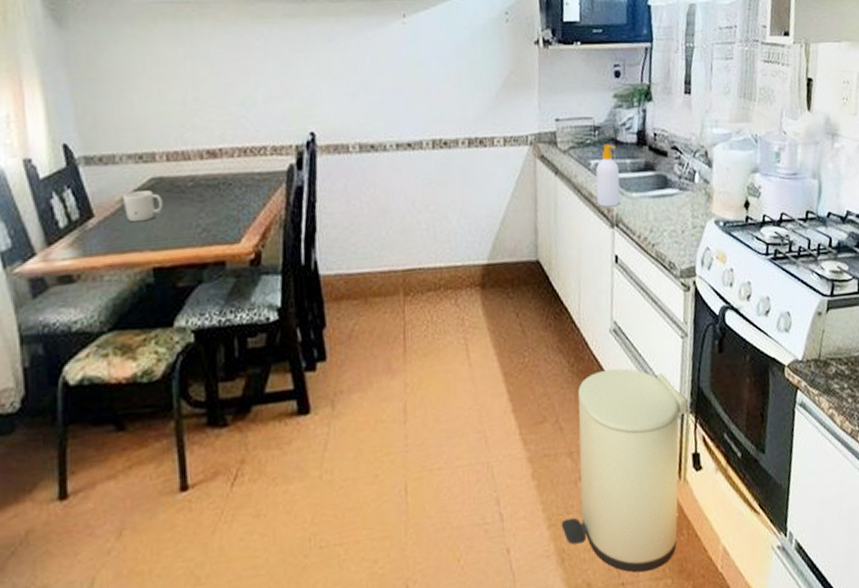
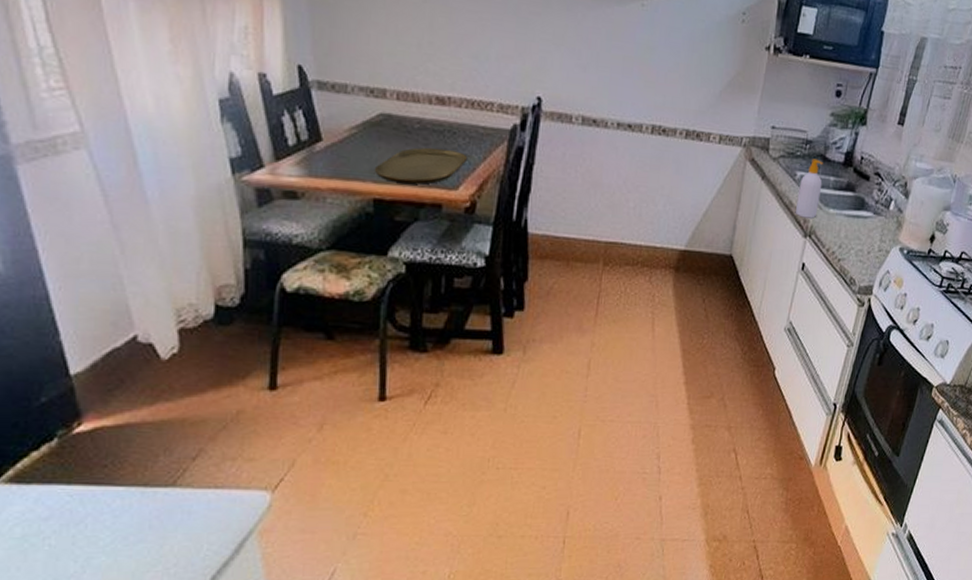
mug: present [122,190,163,223] -> none [350,123,389,154]
placemat: none [150,202,247,247] -> present [374,147,468,185]
pedal bin: present [561,368,688,573] -> none [710,362,841,534]

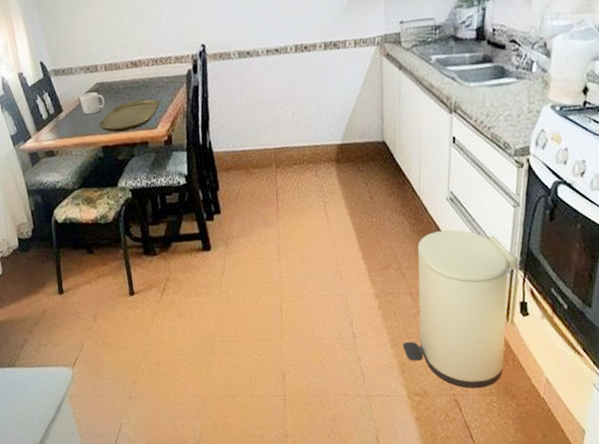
mug: none [350,123,389,154] -> present [79,92,105,115]
pedal bin: none [710,362,841,534] -> present [402,229,517,388]
soap bottle: present [795,158,823,219] -> none [436,40,459,96]

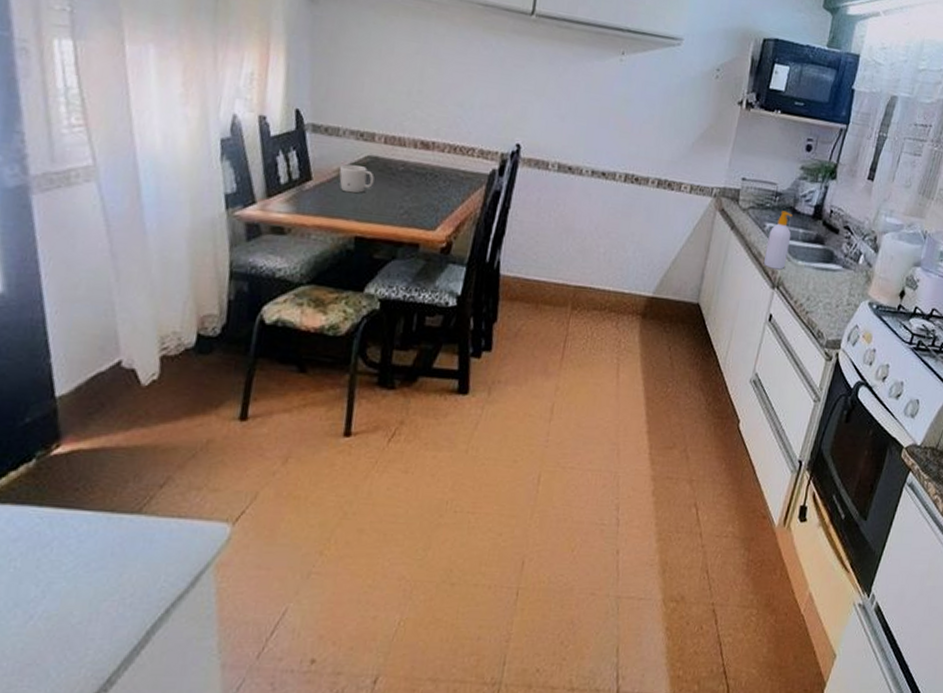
placemat: present [98,99,160,132] -> none [357,189,447,224]
pedal bin: present [402,229,517,388] -> none [669,414,807,598]
soap bottle: none [436,40,459,96] -> present [763,210,792,270]

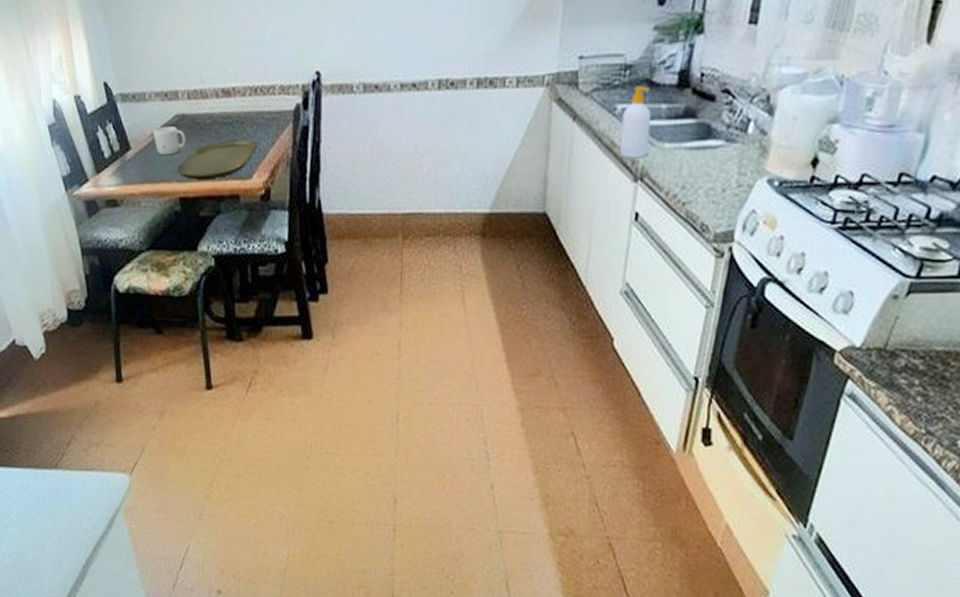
placemat: none [357,189,447,224] -> present [176,139,258,179]

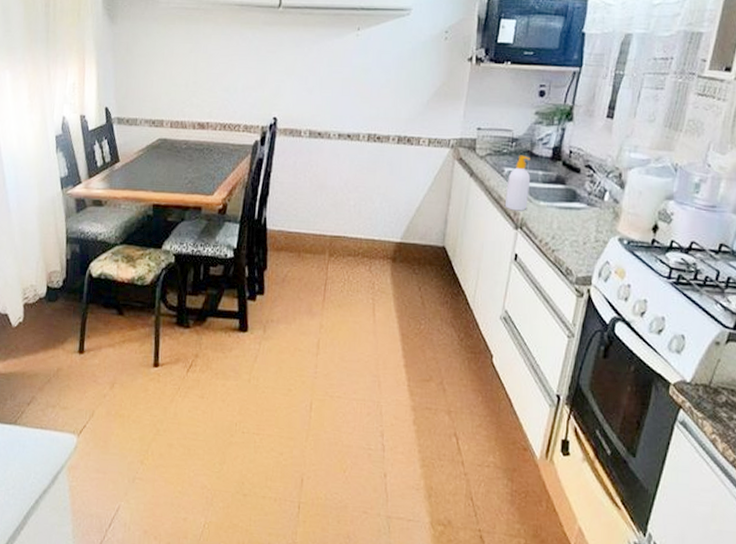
mug: present [152,126,186,156] -> none [138,147,165,170]
placemat: present [176,139,258,179] -> none [153,162,221,192]

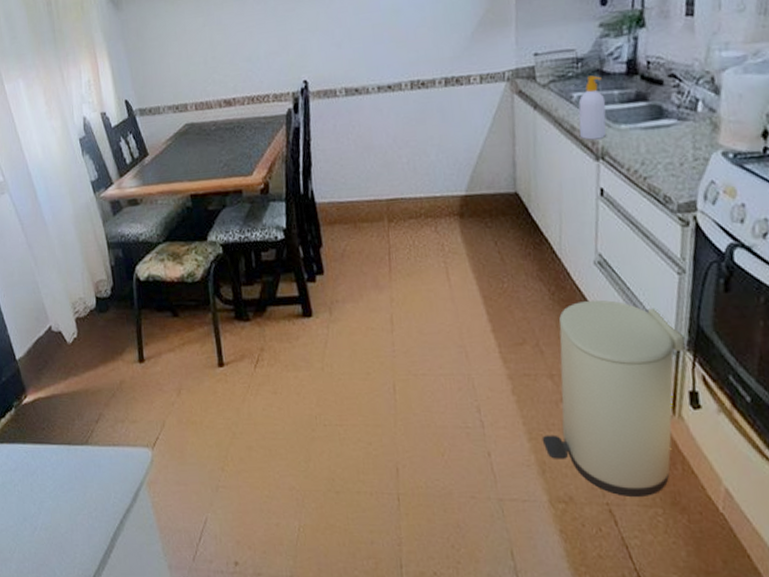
pedal bin: none [432,349,565,527] -> present [542,299,685,496]

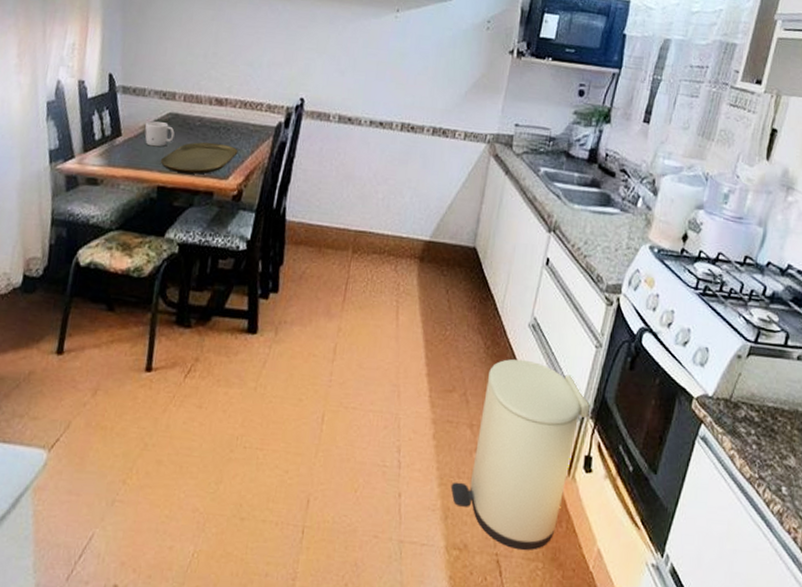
mug: none [166,134,195,159] -> present [144,121,175,147]
placemat: none [187,141,256,178] -> present [160,142,238,174]
soap bottle: present [578,75,607,140] -> none [538,155,567,214]

